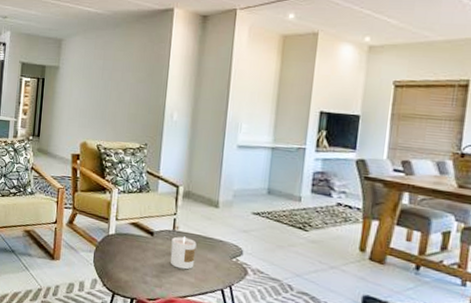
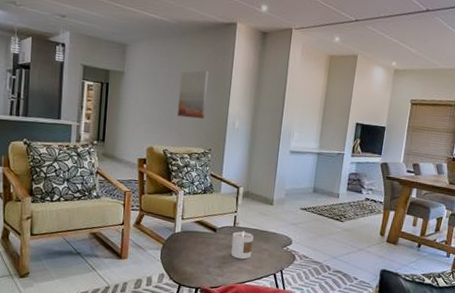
wall art: none [111,60,144,112] -> present [177,70,209,120]

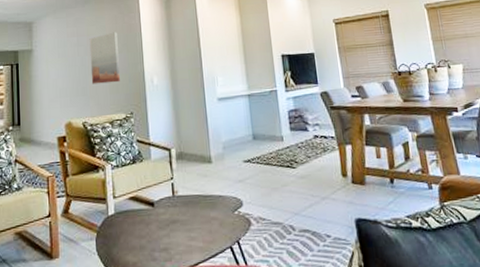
candle: present [230,231,254,260] -> none [173,199,200,236]

